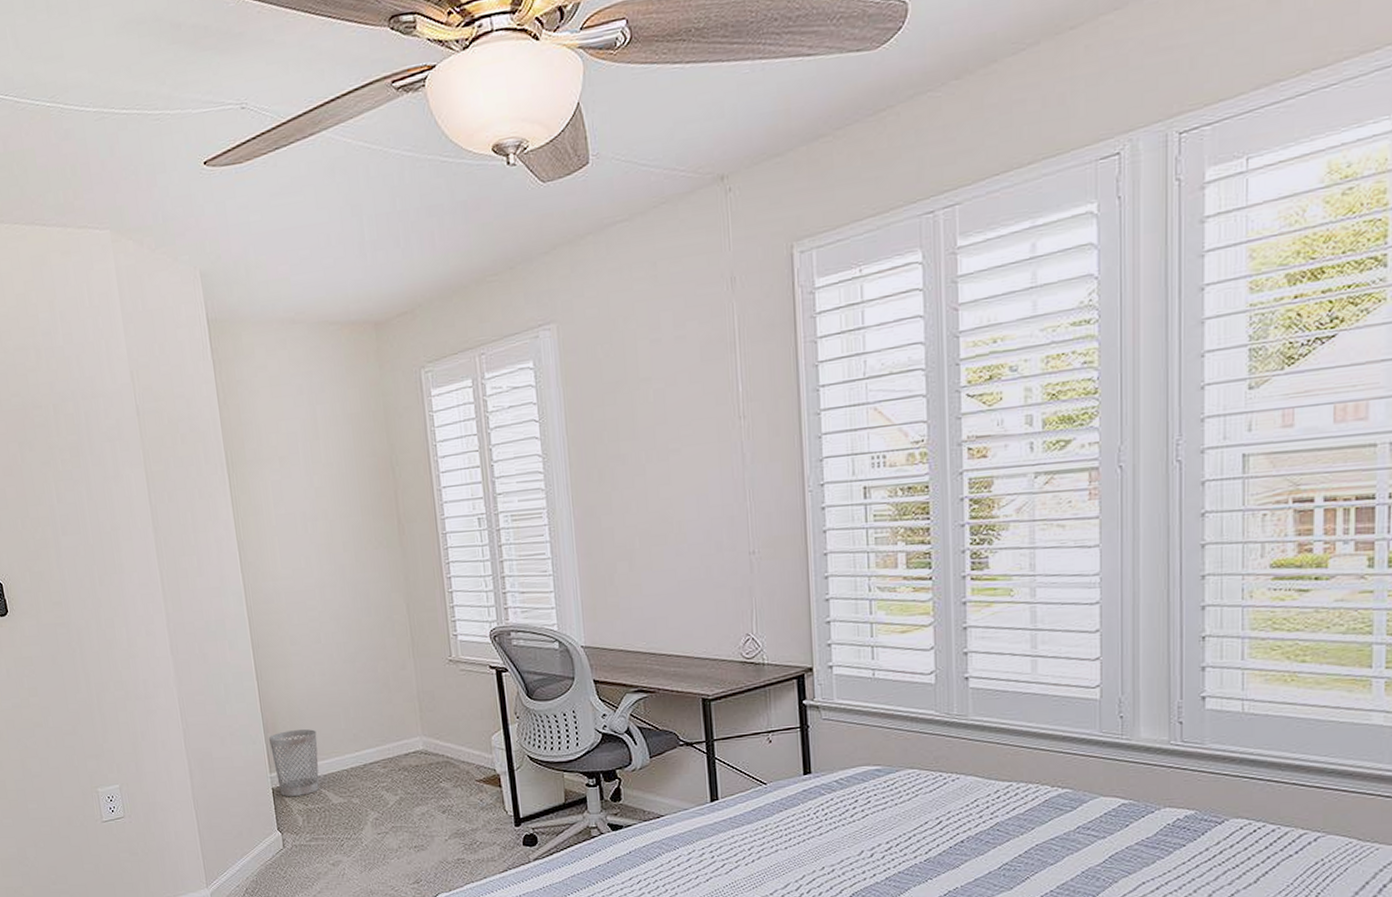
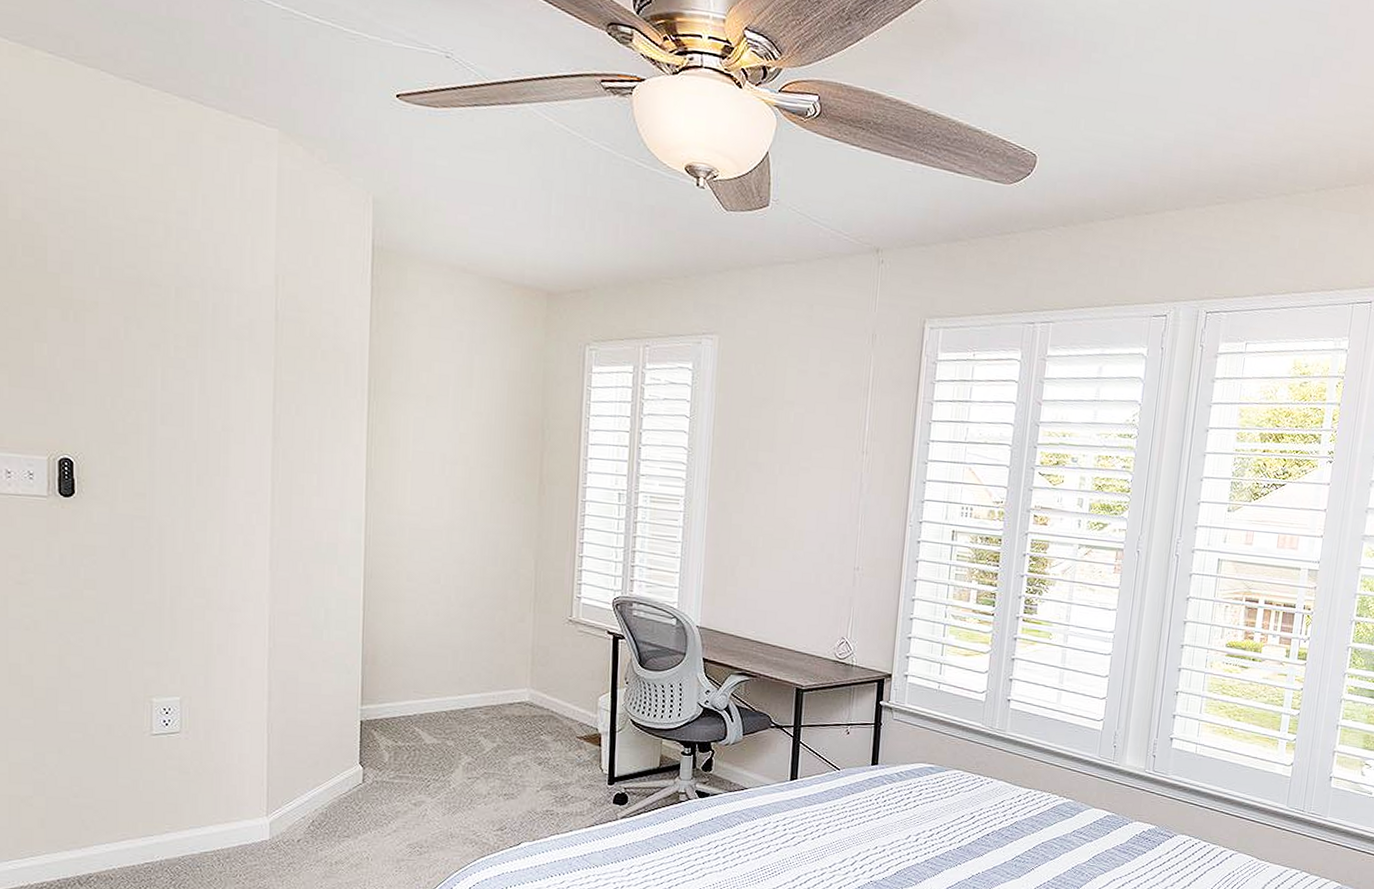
wastebasket: present [268,729,319,796] -> none [365,665,420,732]

